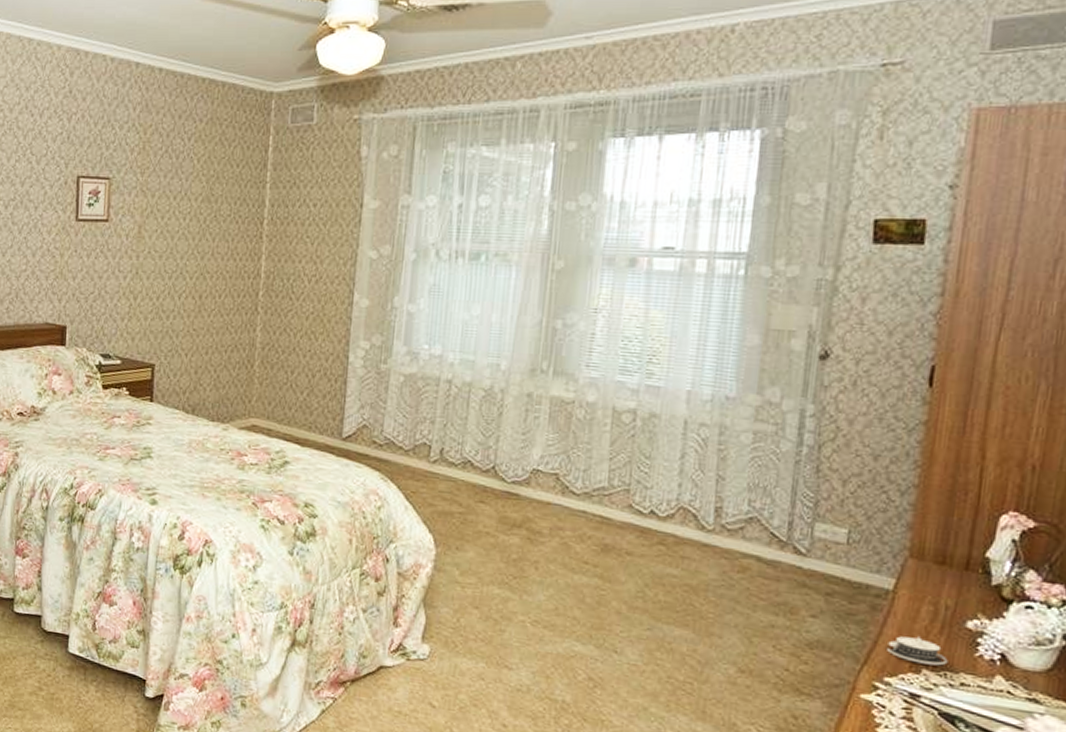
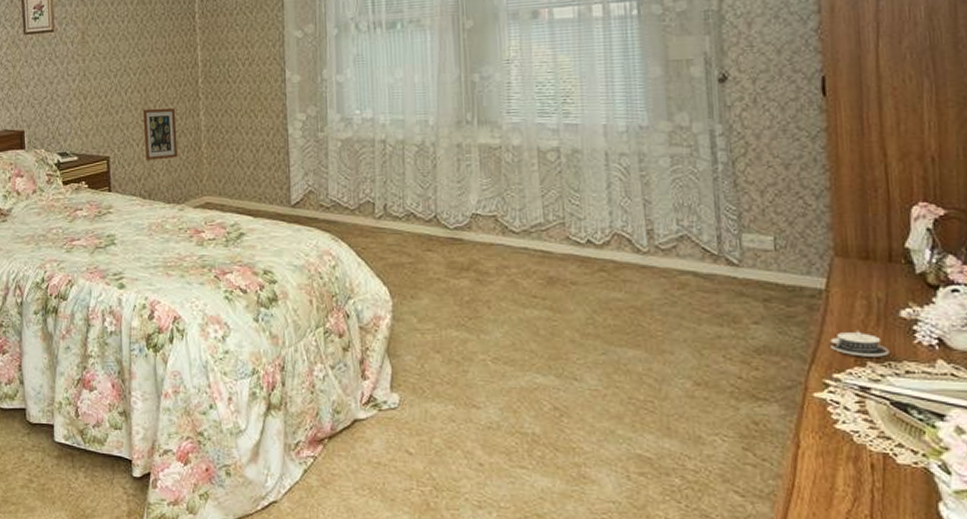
picture frame: none [193,317,231,374] -> present [142,107,178,161]

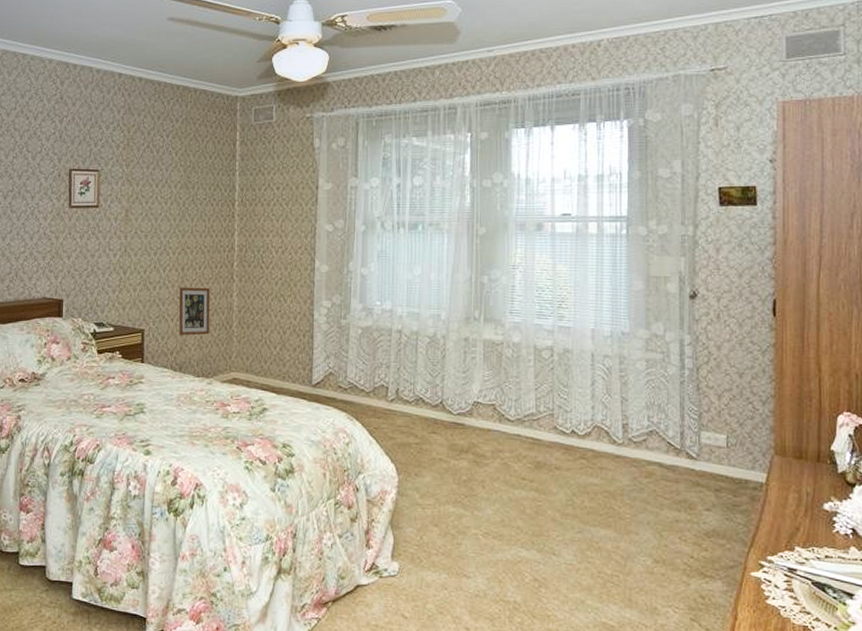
architectural model: present [830,329,890,357] -> none [767,518,814,543]

